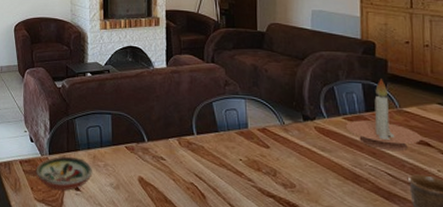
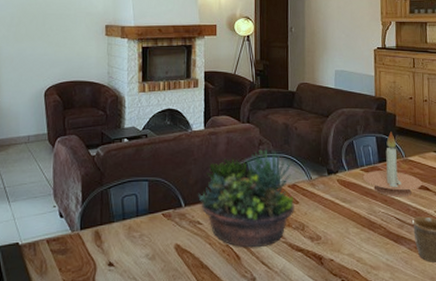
decorative bowl: present [36,156,93,191] -> none [65,230,128,268]
succulent planter: none [161,89,265,189] -> present [198,148,294,248]

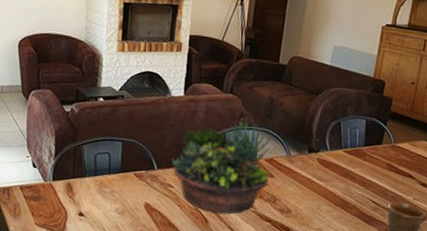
candle holder: present [363,132,422,197] -> none [345,116,406,182]

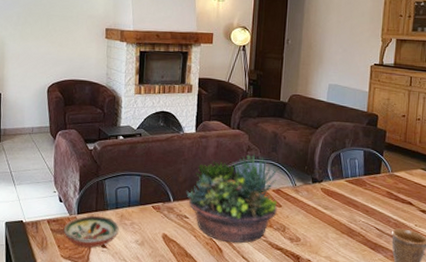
decorative bowl: none [37,182,99,216] -> present [63,215,120,248]

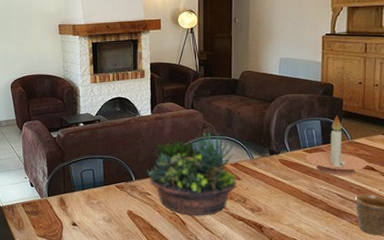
decorative bowl: present [63,215,120,248] -> none [36,197,88,226]
candle holder: none [347,147,405,210] -> present [306,115,367,176]

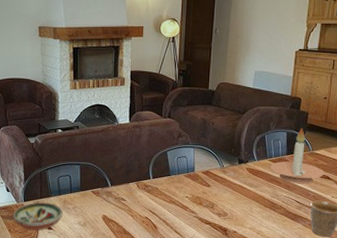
decorative bowl: none [36,197,88,226] -> present [12,202,64,230]
succulent planter: present [147,131,236,216] -> none [123,140,207,220]

